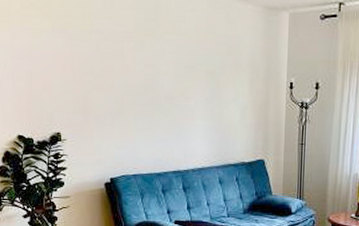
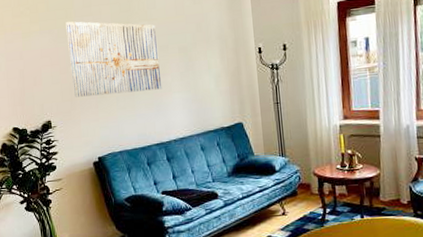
wall art: none [83,22,185,114] -> present [66,21,162,98]

